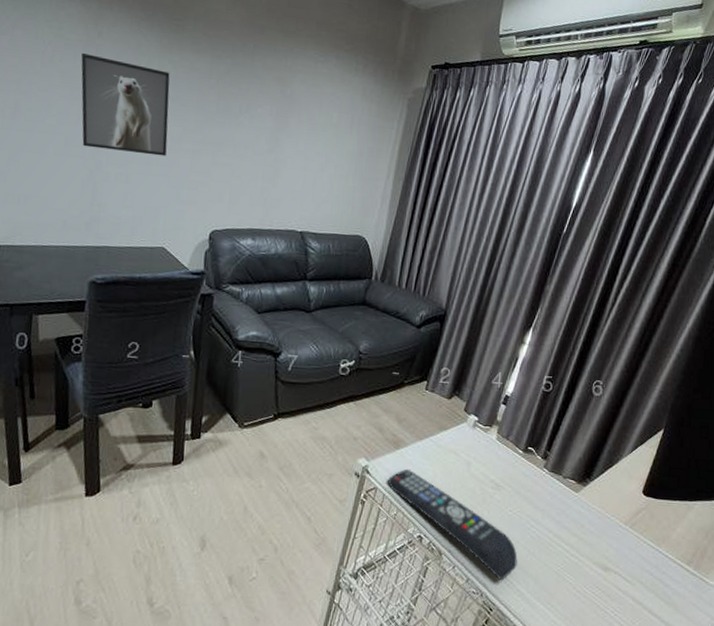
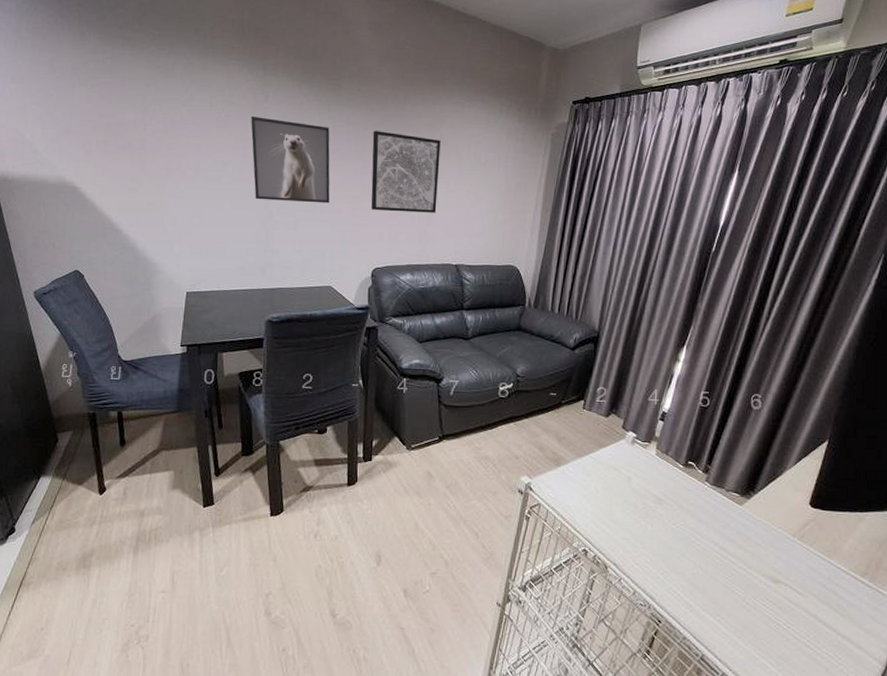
wall art: none [212,80,291,175] -> present [371,131,441,213]
remote control: present [388,468,518,581] -> none [551,485,684,593]

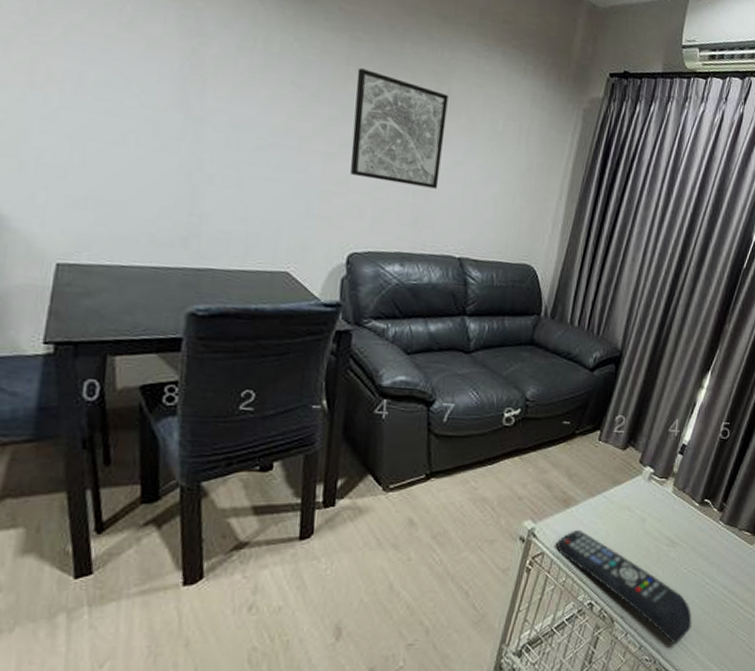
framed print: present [251,115,330,203] -> none [174,15,296,158]
remote control: none [551,485,684,593] -> present [556,529,692,645]

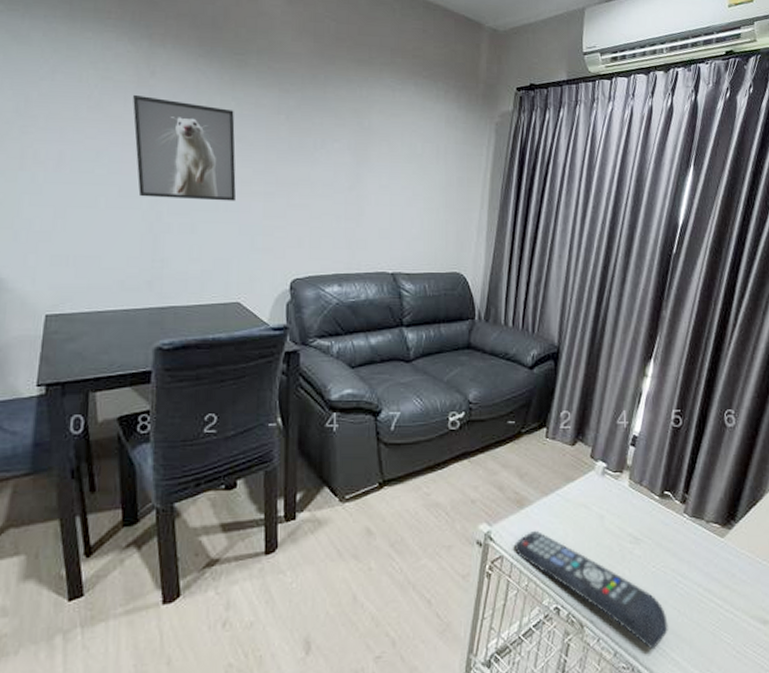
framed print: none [174,15,296,158] -> present [133,94,236,201]
wall art: present [350,68,448,189] -> none [287,116,369,213]

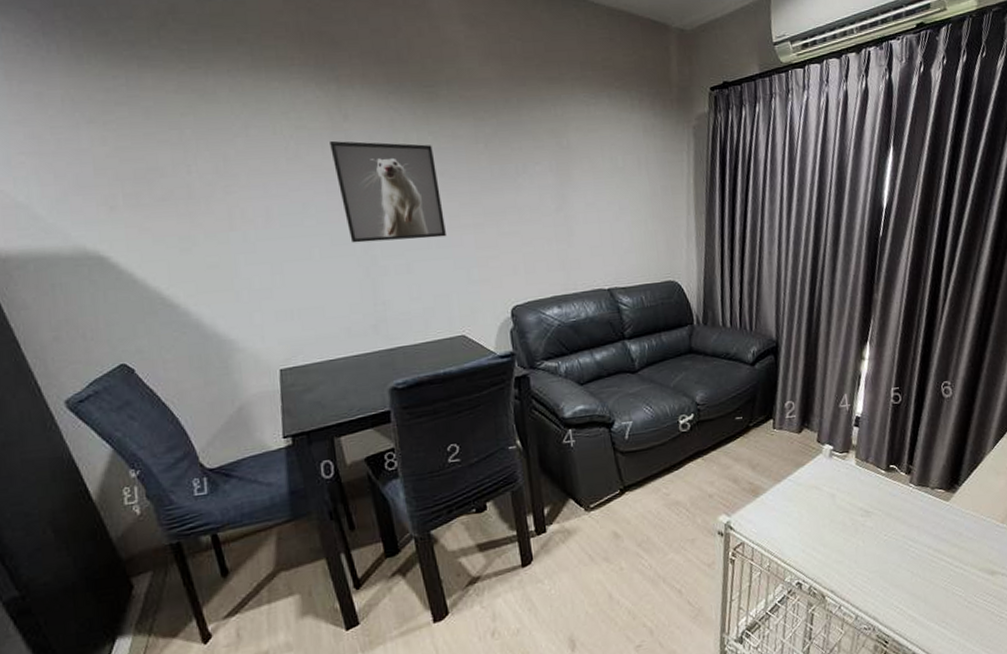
remote control: present [515,530,668,650] -> none [754,515,904,610]

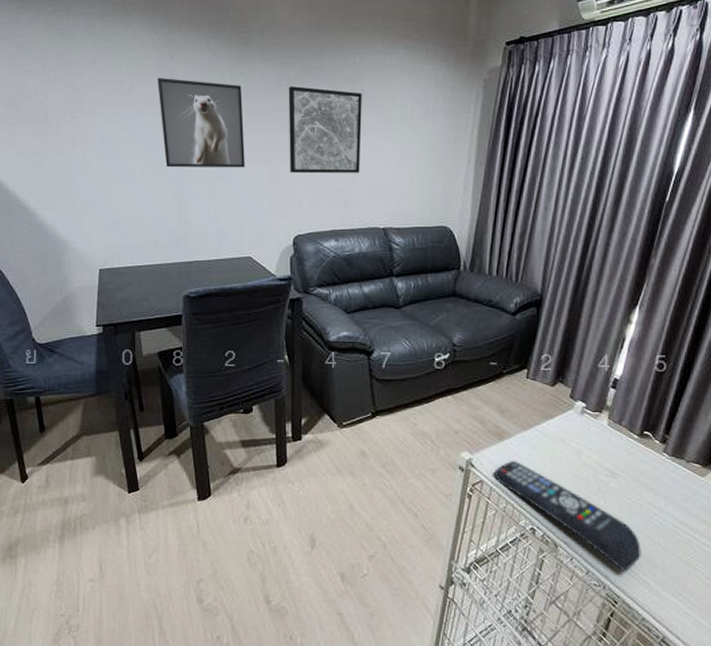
wall art: none [486,143,577,238] -> present [288,86,362,174]
remote control: none [754,515,904,610] -> present [494,460,641,572]

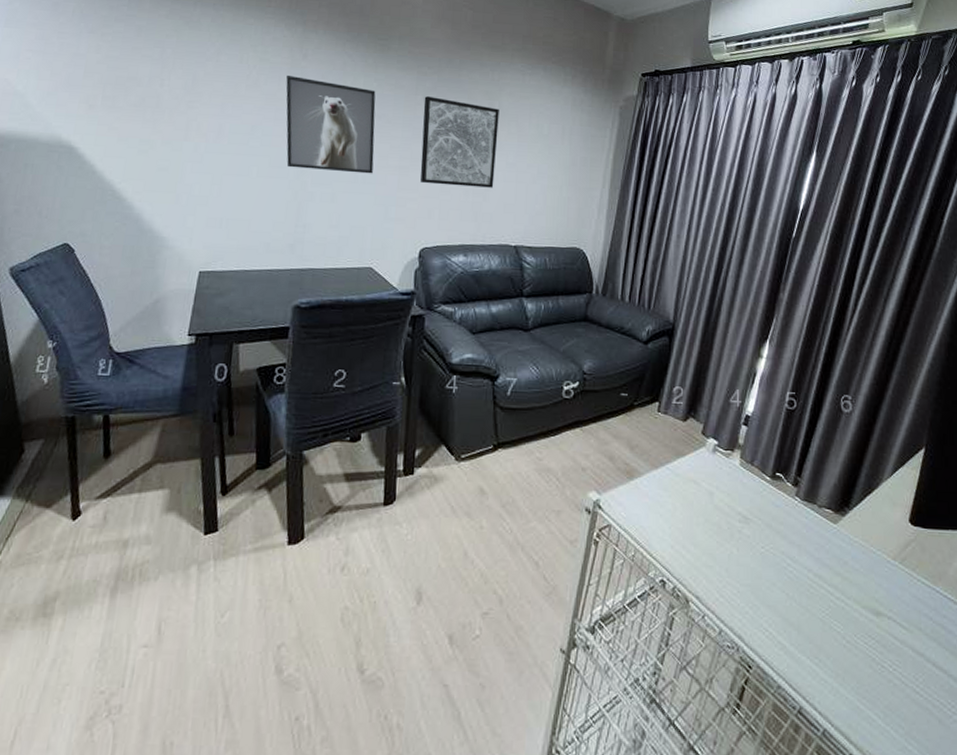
remote control: present [494,460,641,572] -> none [623,502,776,631]

